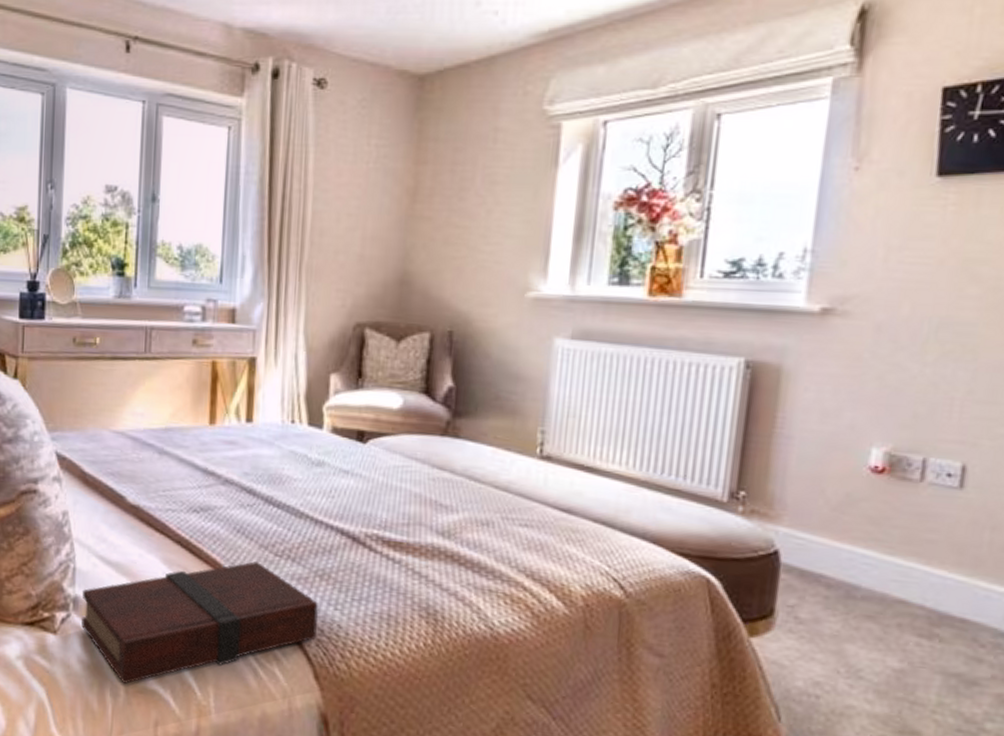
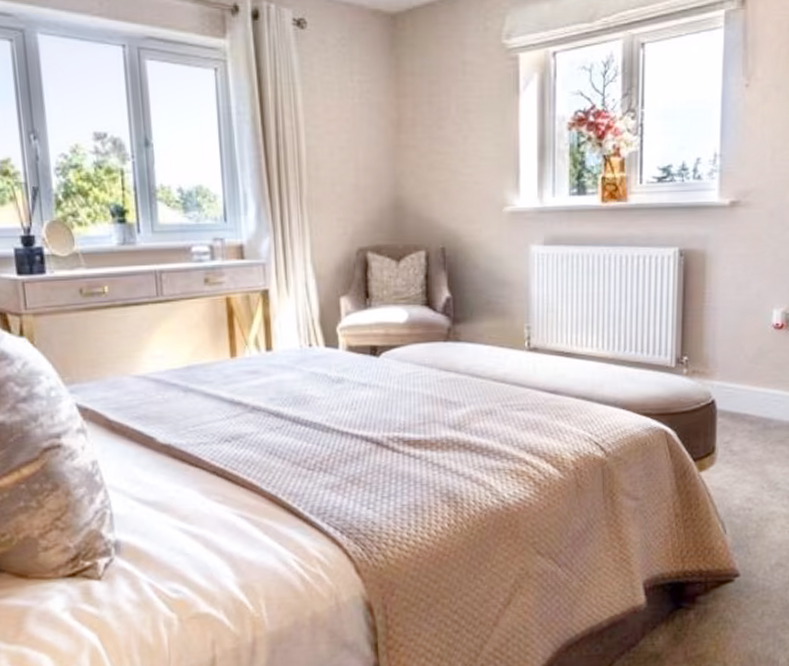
book: present [82,561,319,684] -> none [122,478,354,614]

